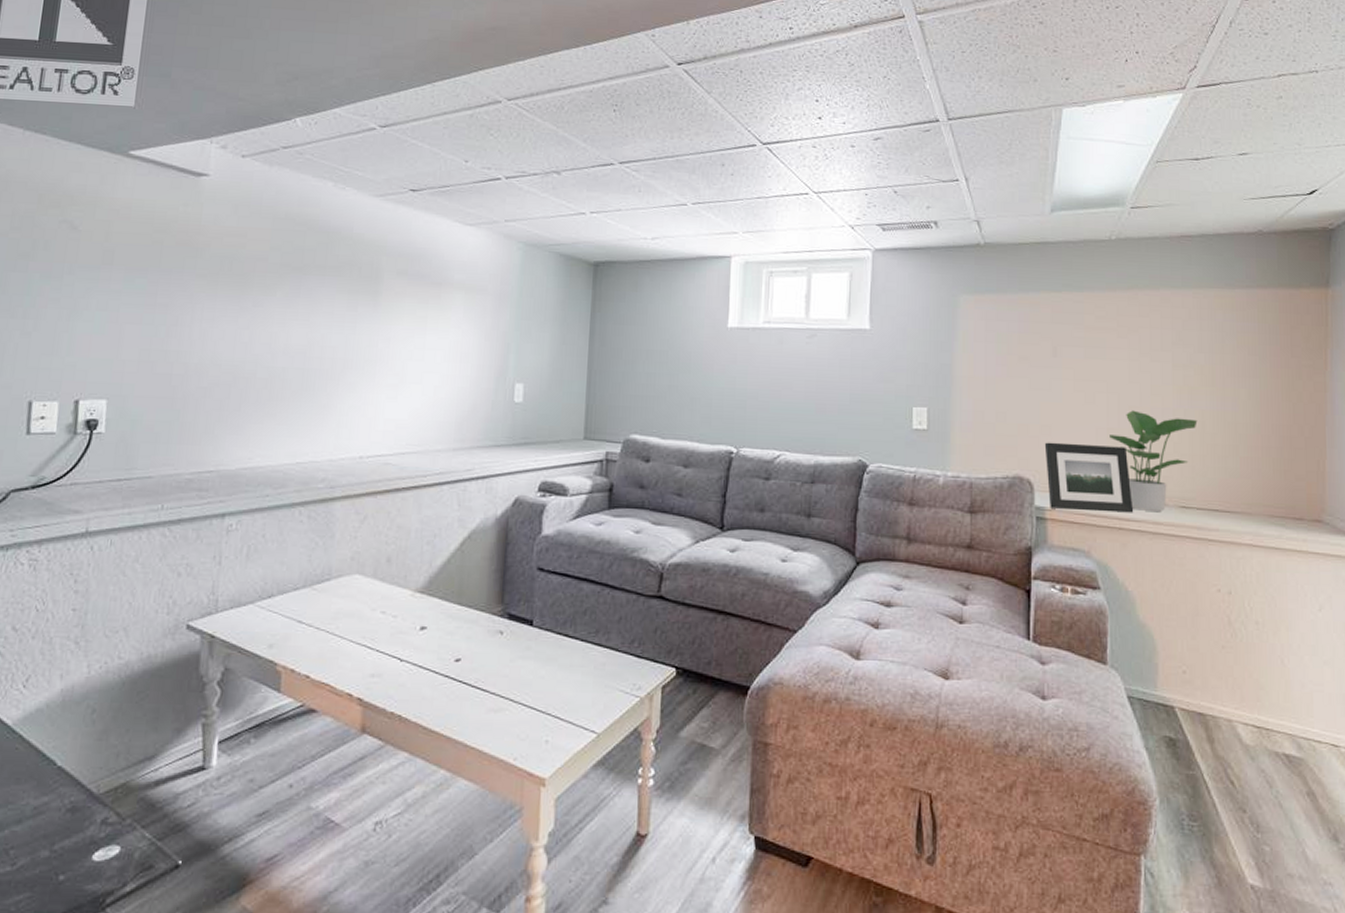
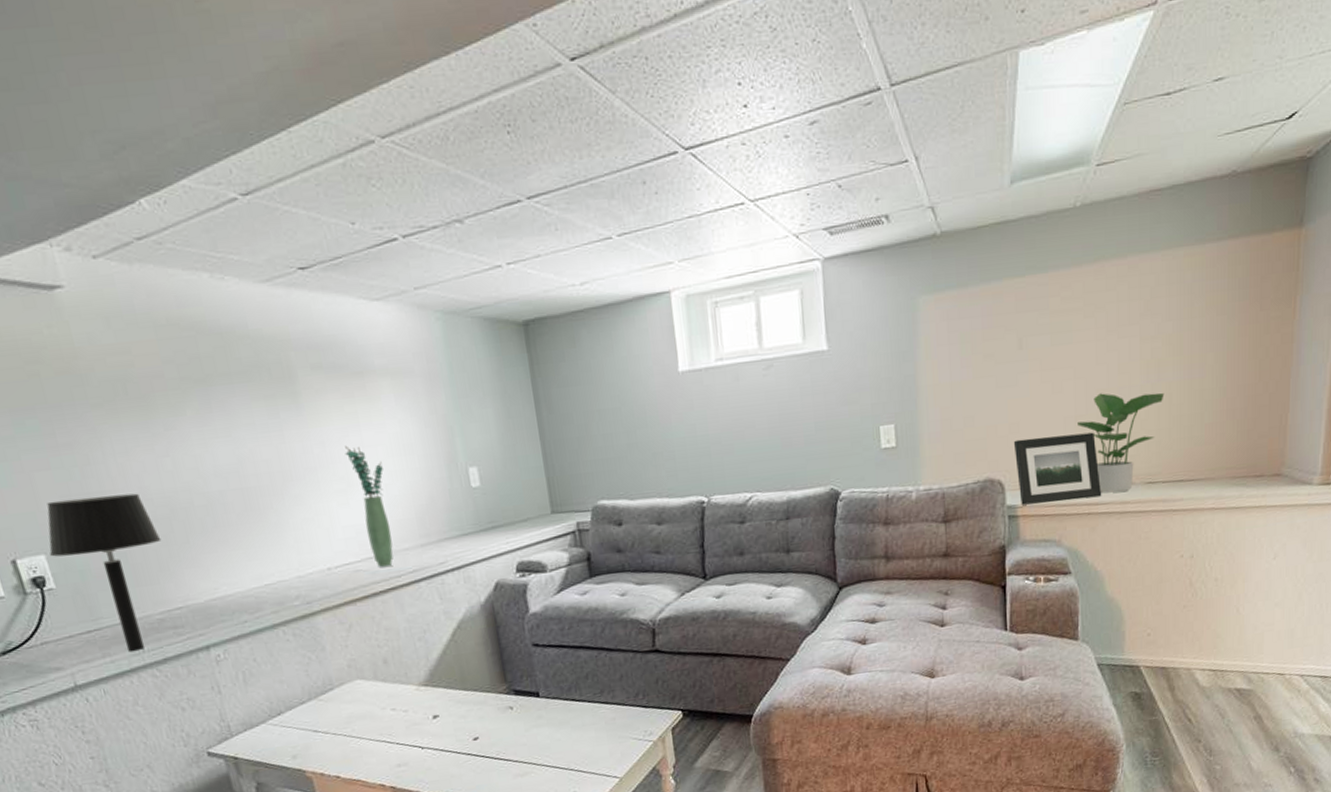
table lamp: none [112,352,216,508] -> present [47,493,162,653]
vase: none [405,345,437,465] -> present [345,445,394,568]

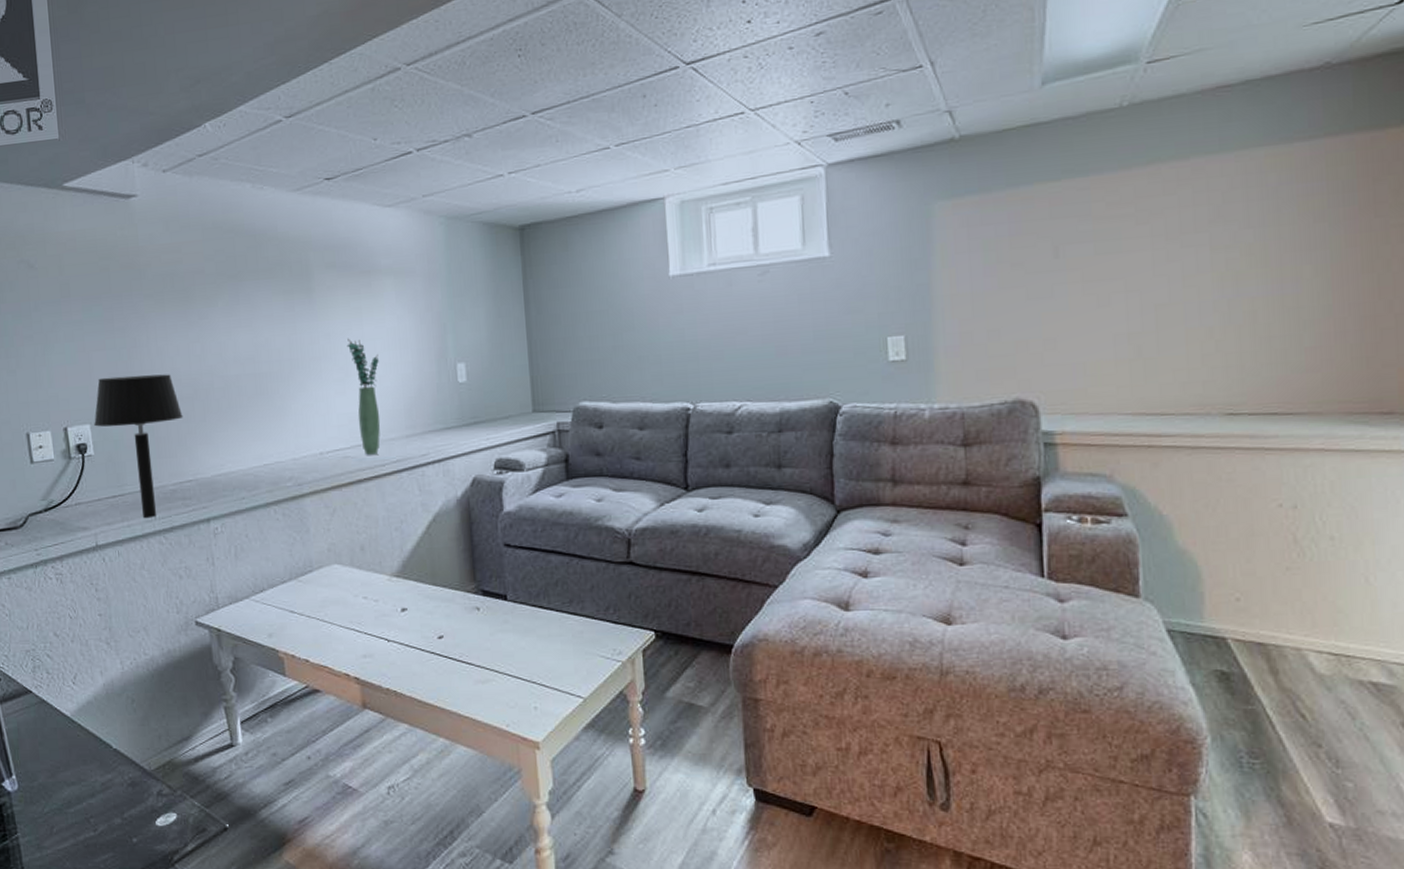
picture frame: present [1013,432,1102,505] -> none [1049,352,1166,432]
potted plant: present [1078,393,1164,493] -> none [1131,308,1246,424]

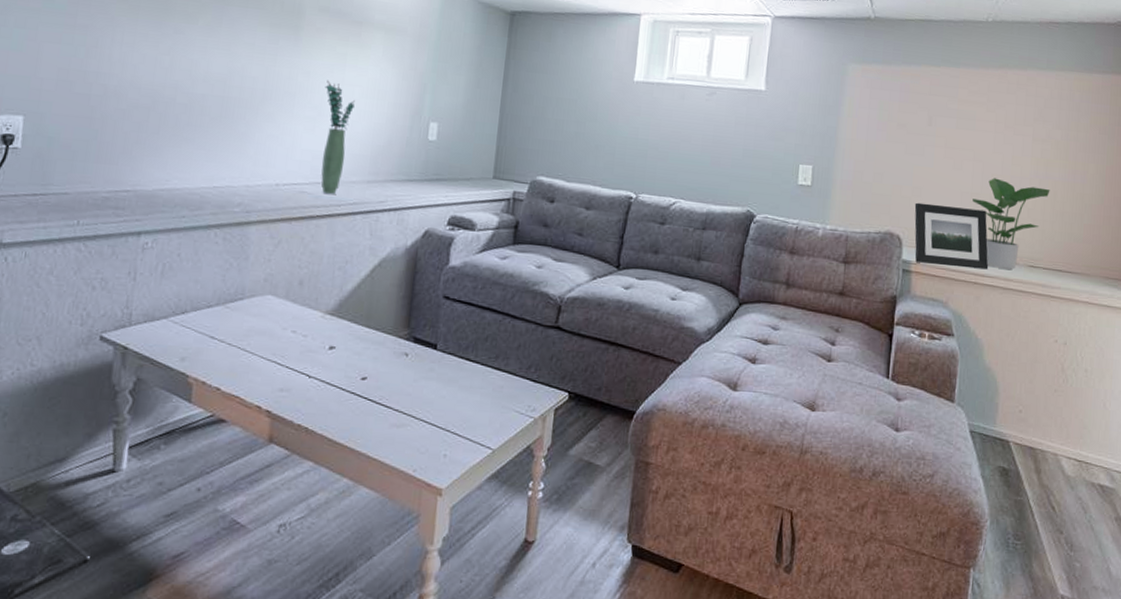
table lamp: present [94,374,183,519] -> none [29,71,135,223]
picture frame: none [1049,352,1166,432] -> present [914,202,989,270]
potted plant: none [1131,308,1246,424] -> present [972,178,1050,269]

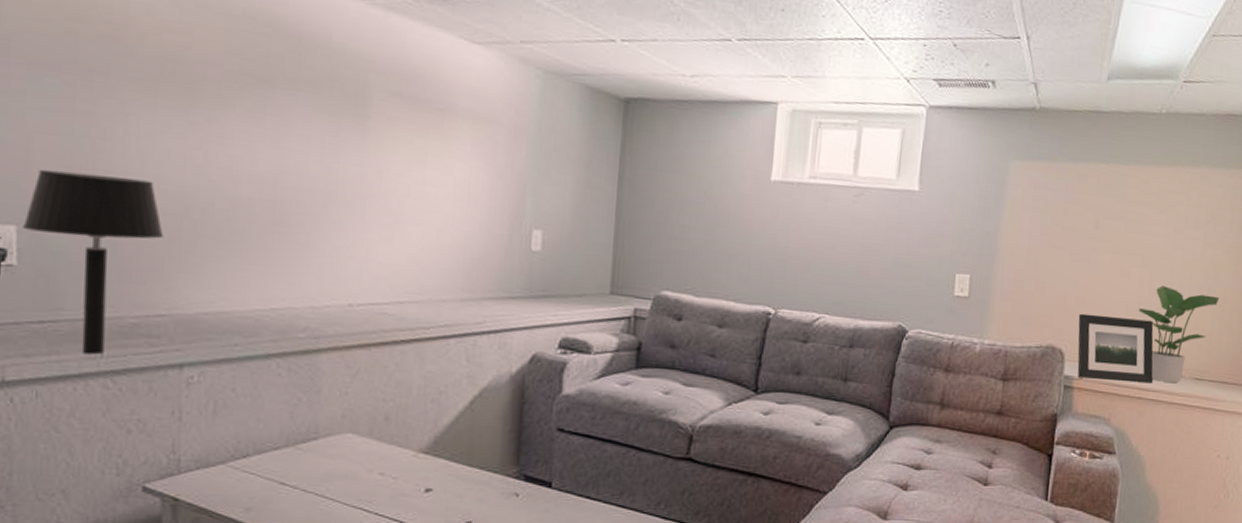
table lamp: none [29,71,135,223] -> present [23,169,164,355]
vase: present [321,80,355,195] -> none [402,180,440,316]

